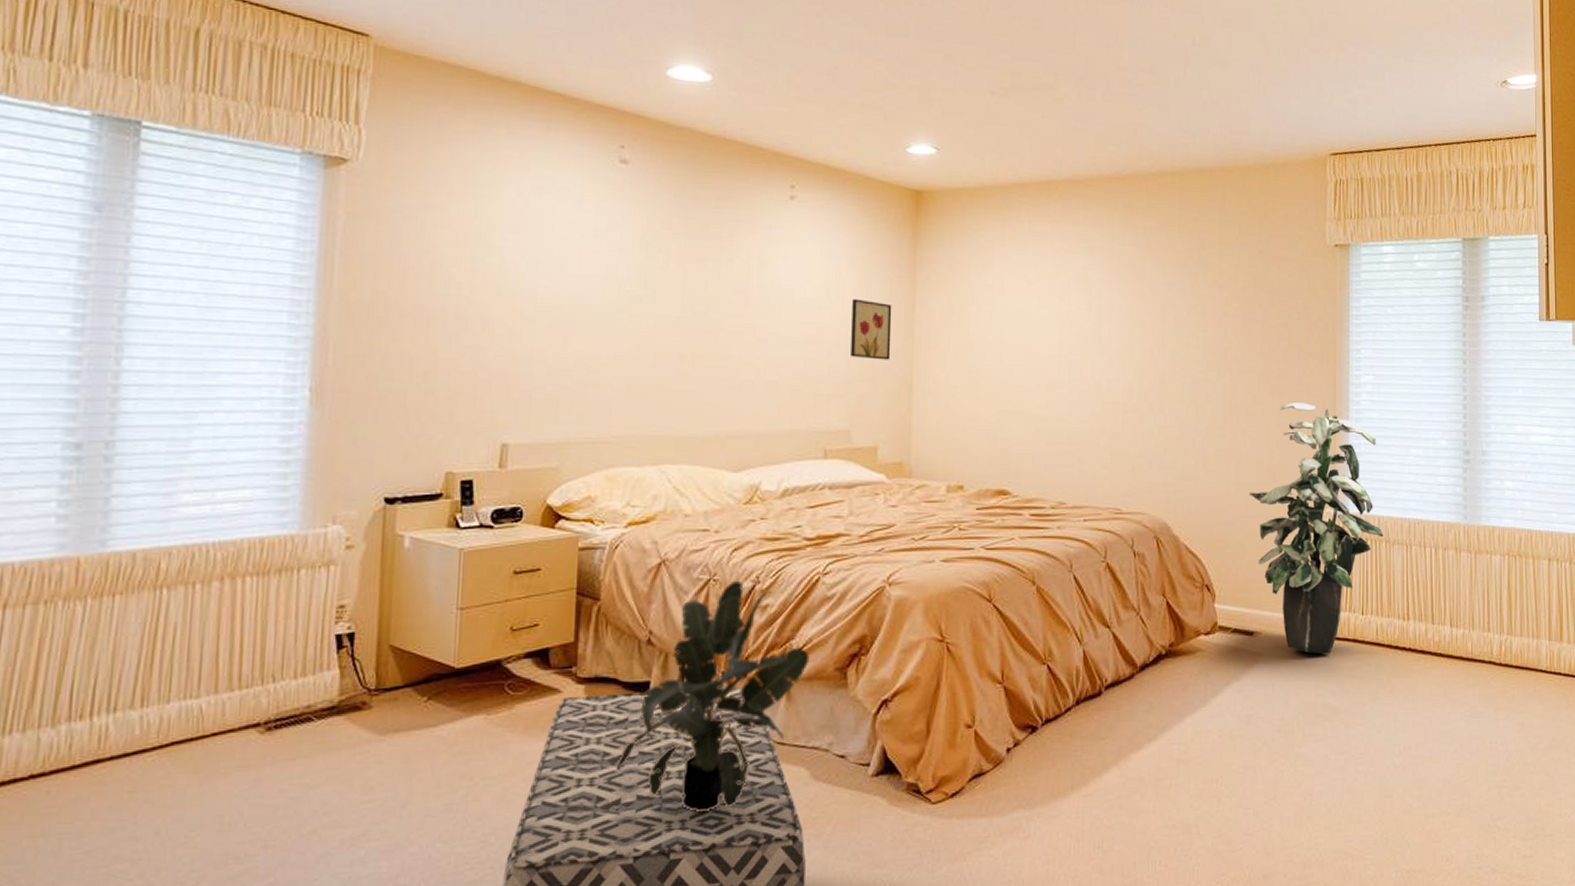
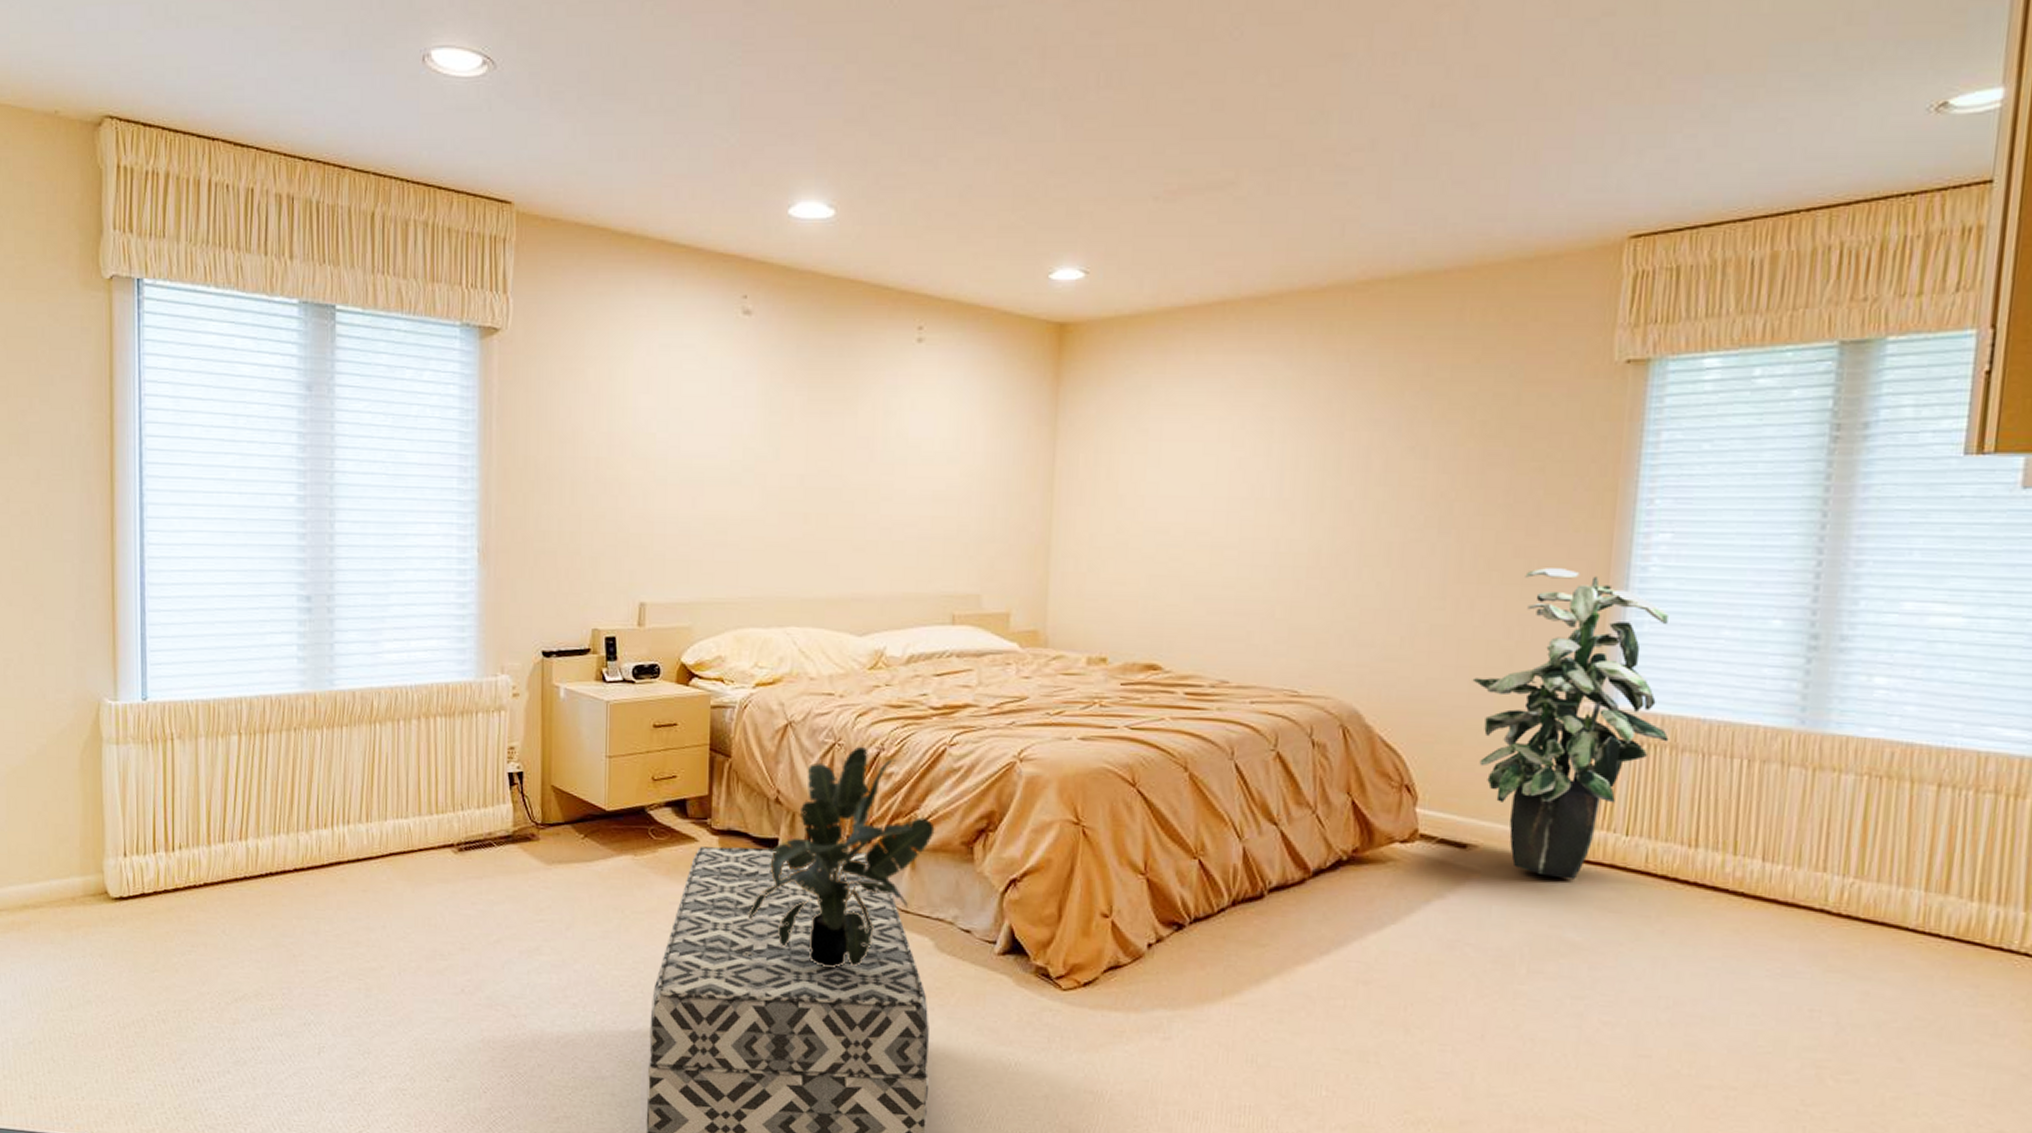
wall art: present [851,298,892,360] -> none [982,450,1029,518]

